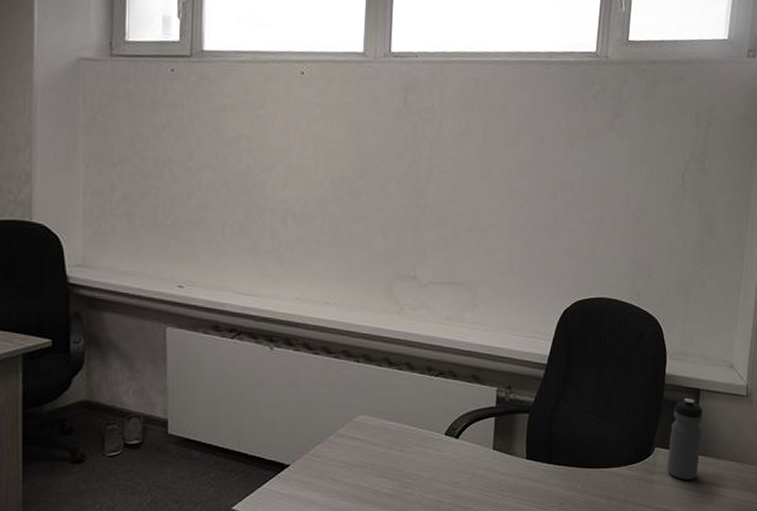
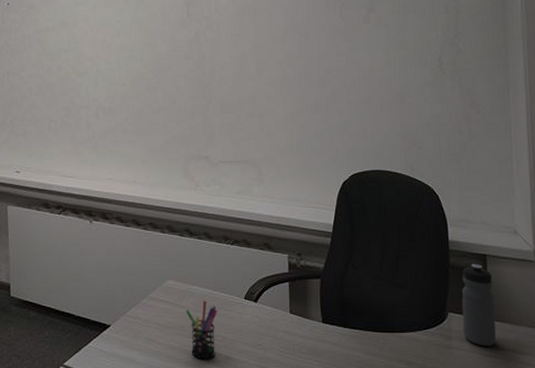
pen holder: none [377,436,415,500] -> present [185,300,218,360]

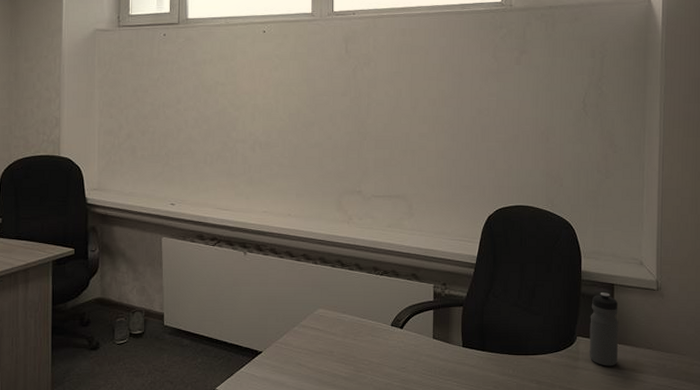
pen holder: present [185,300,218,360] -> none [334,327,366,382]

